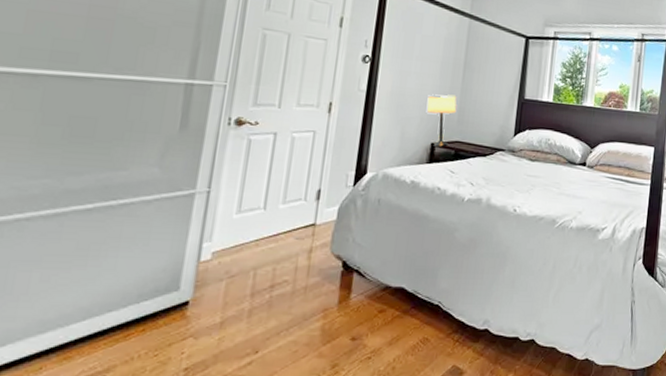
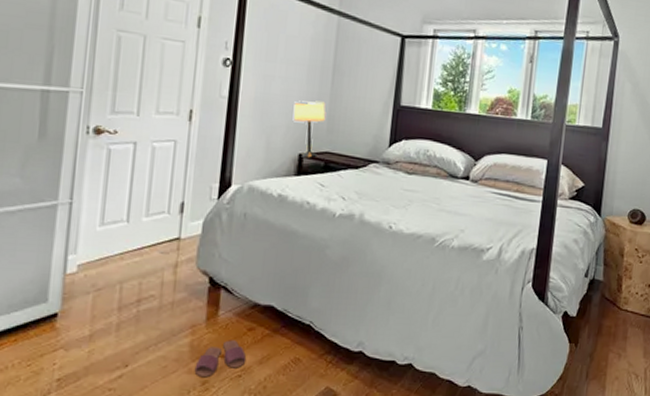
slippers: none [324,322,376,361] -> present [194,340,246,378]

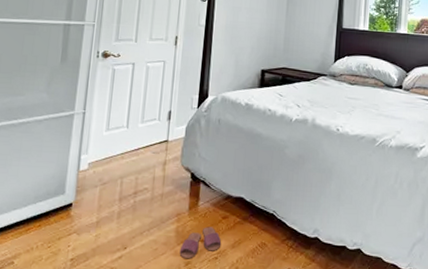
table lamp: present [293,101,326,159] -> none [256,27,282,74]

